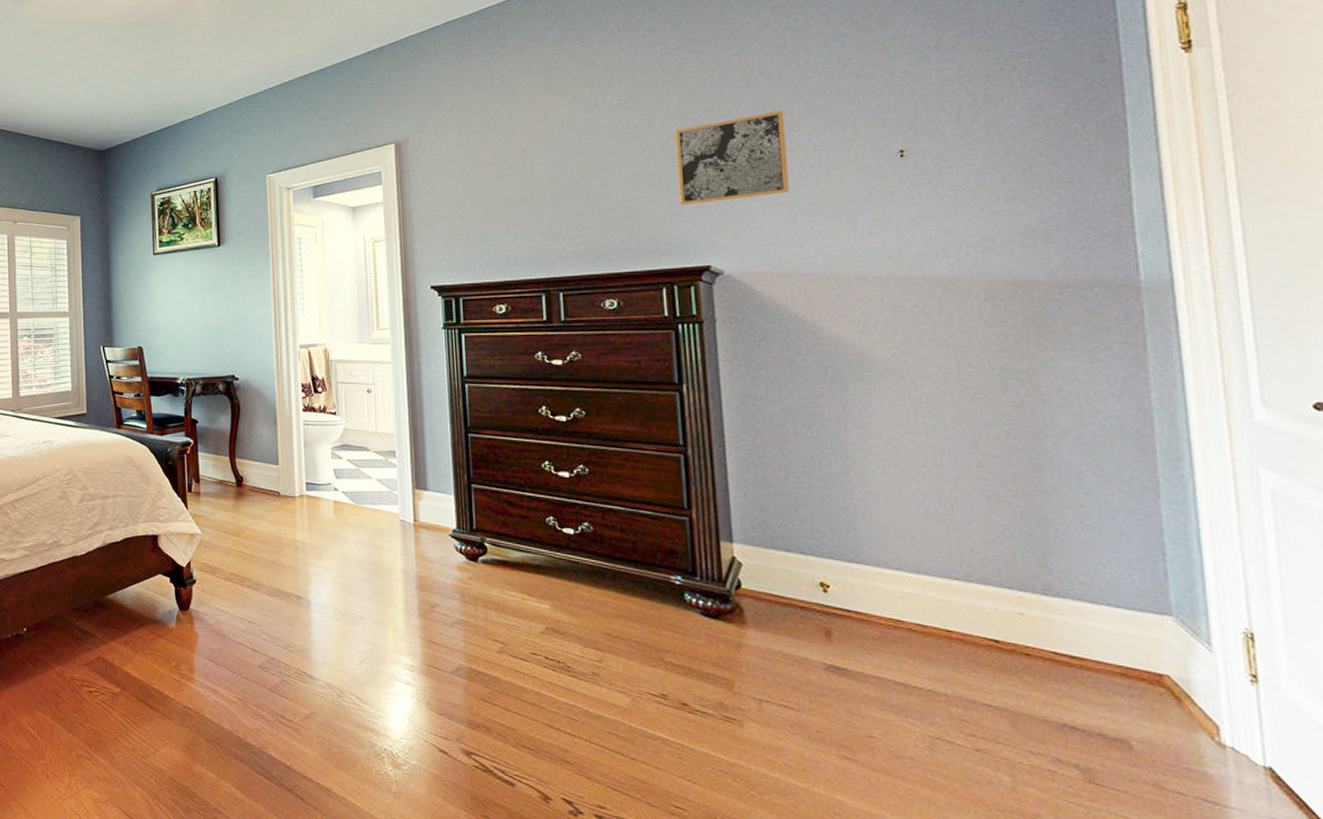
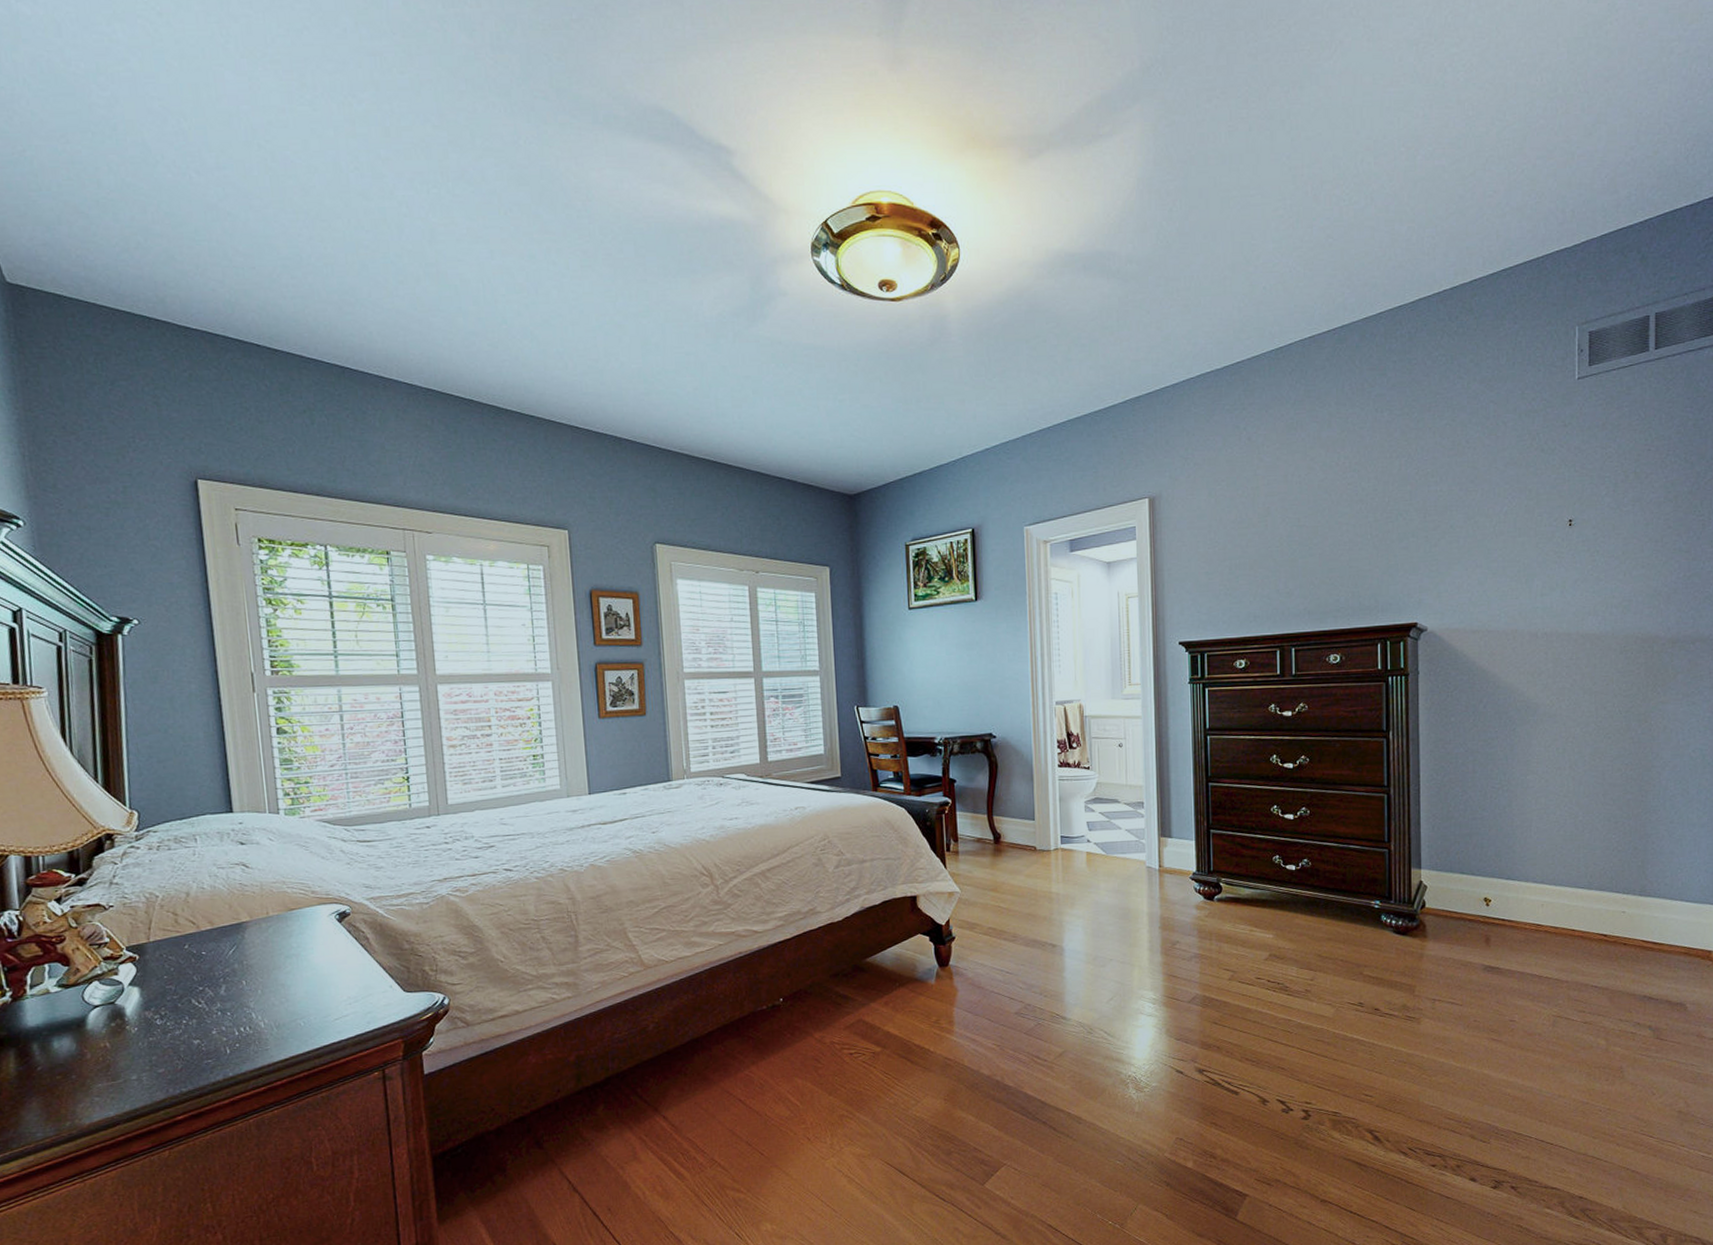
wall art: present [675,110,790,205] -> none [1395,479,1484,566]

